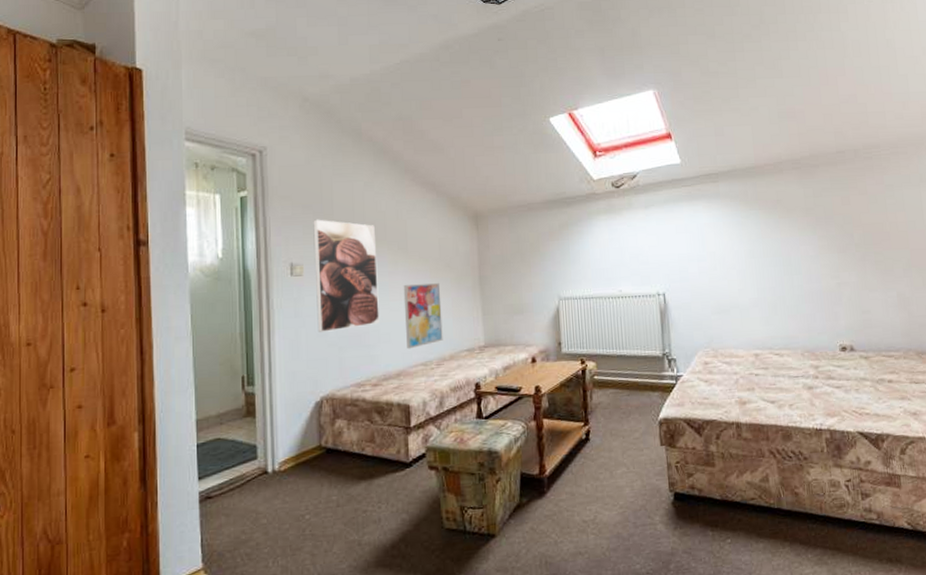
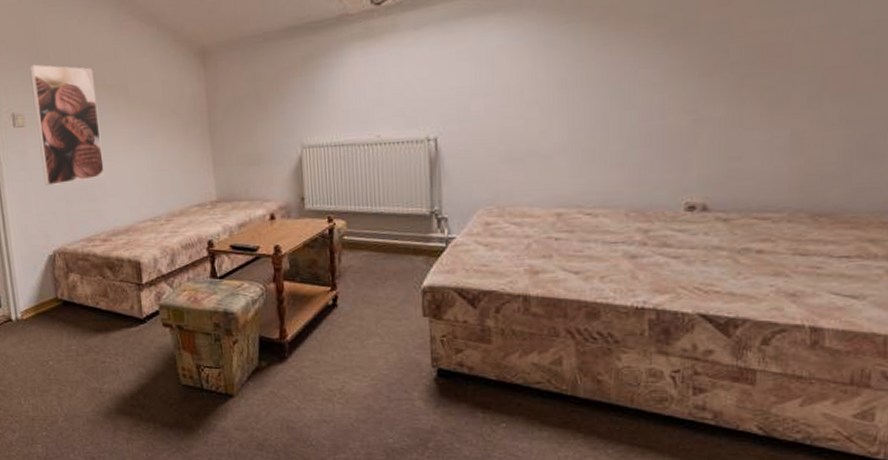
wall art: present [403,283,443,350] -> none [126,131,172,204]

